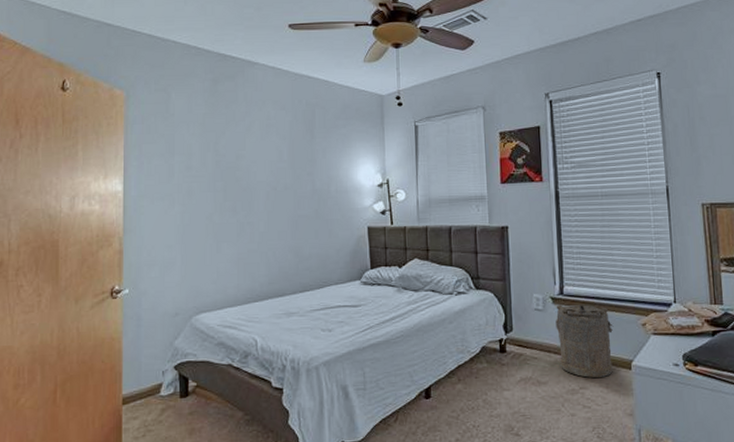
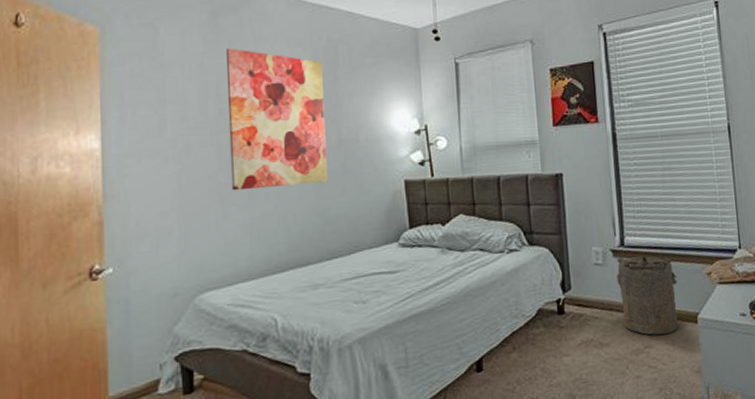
wall art: none [223,110,303,230] -> present [226,47,328,191]

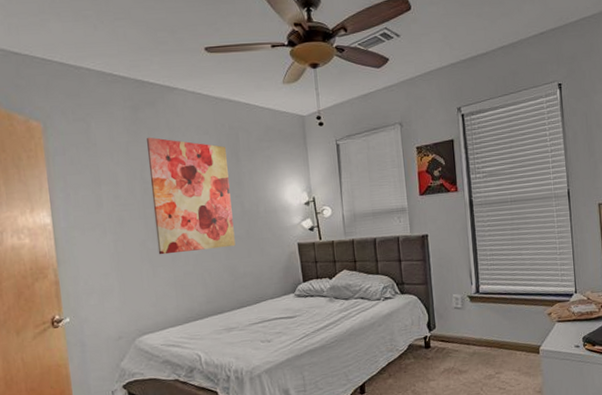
laundry hamper: present [616,256,679,335] -> none [473,301,524,364]

